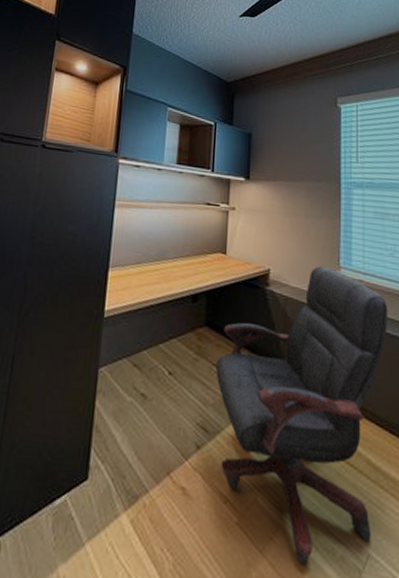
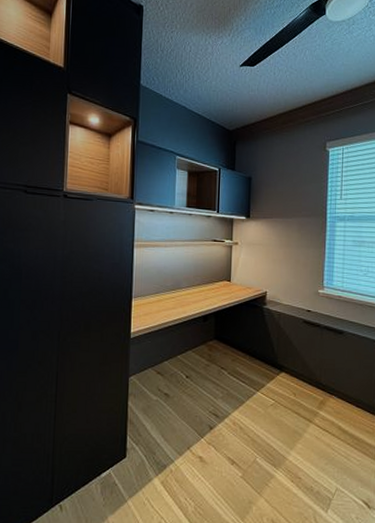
office chair: present [216,266,389,565] -> none [224,287,360,499]

